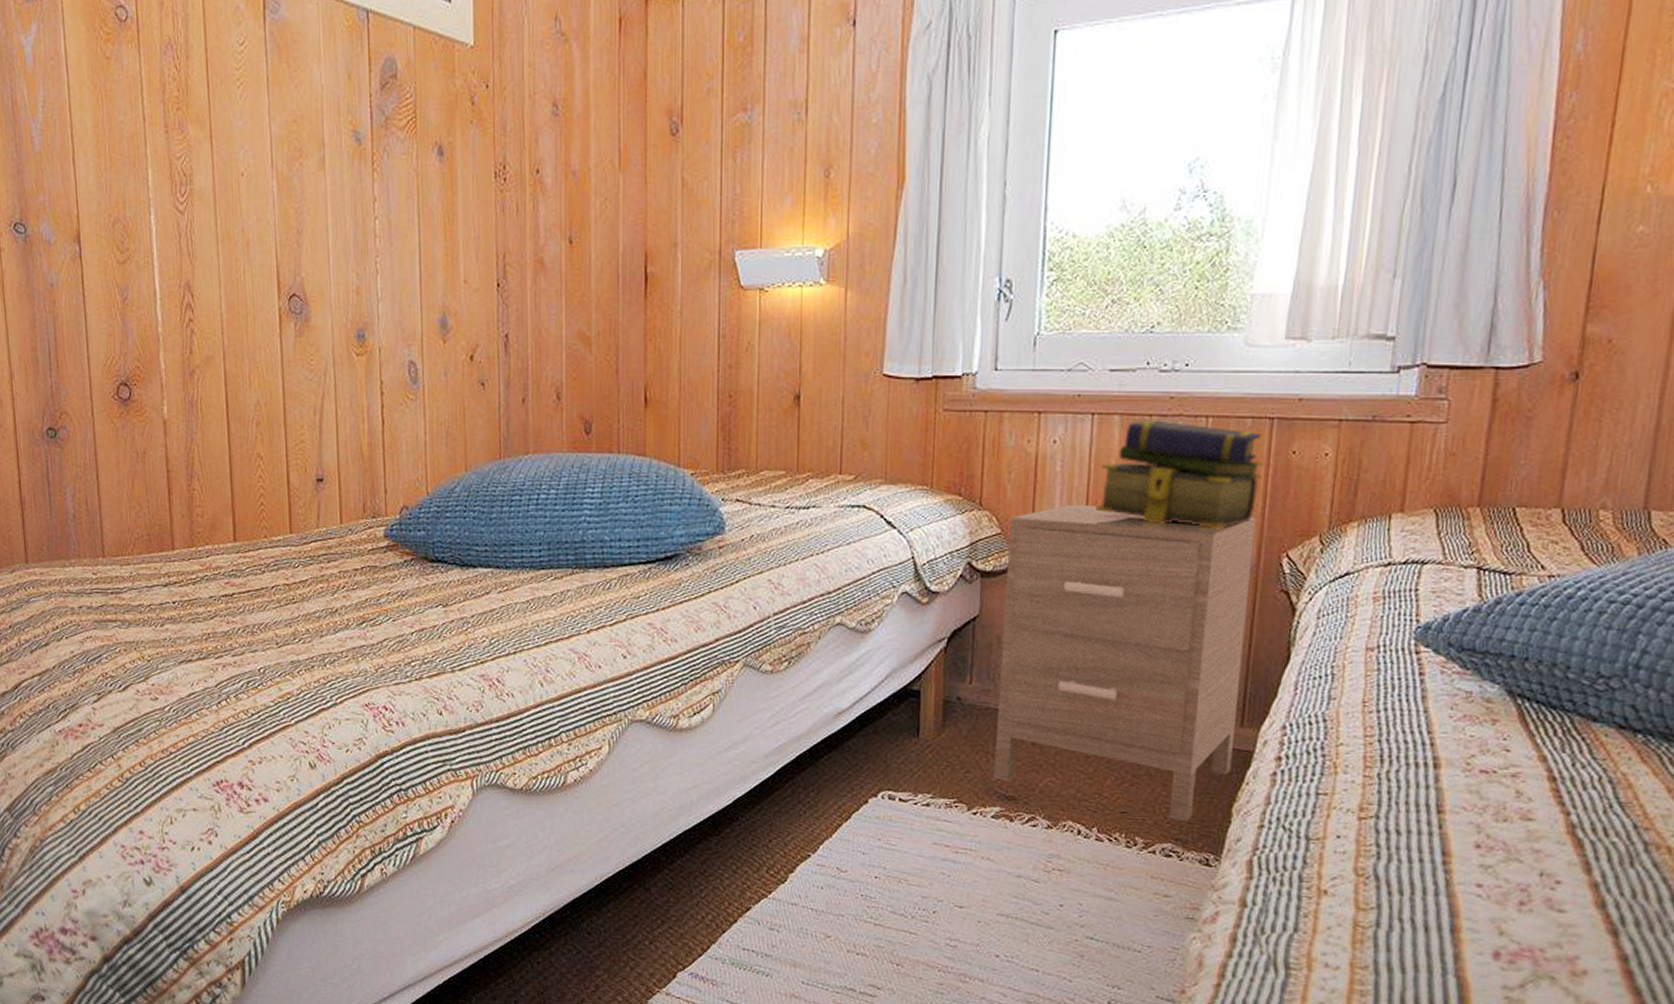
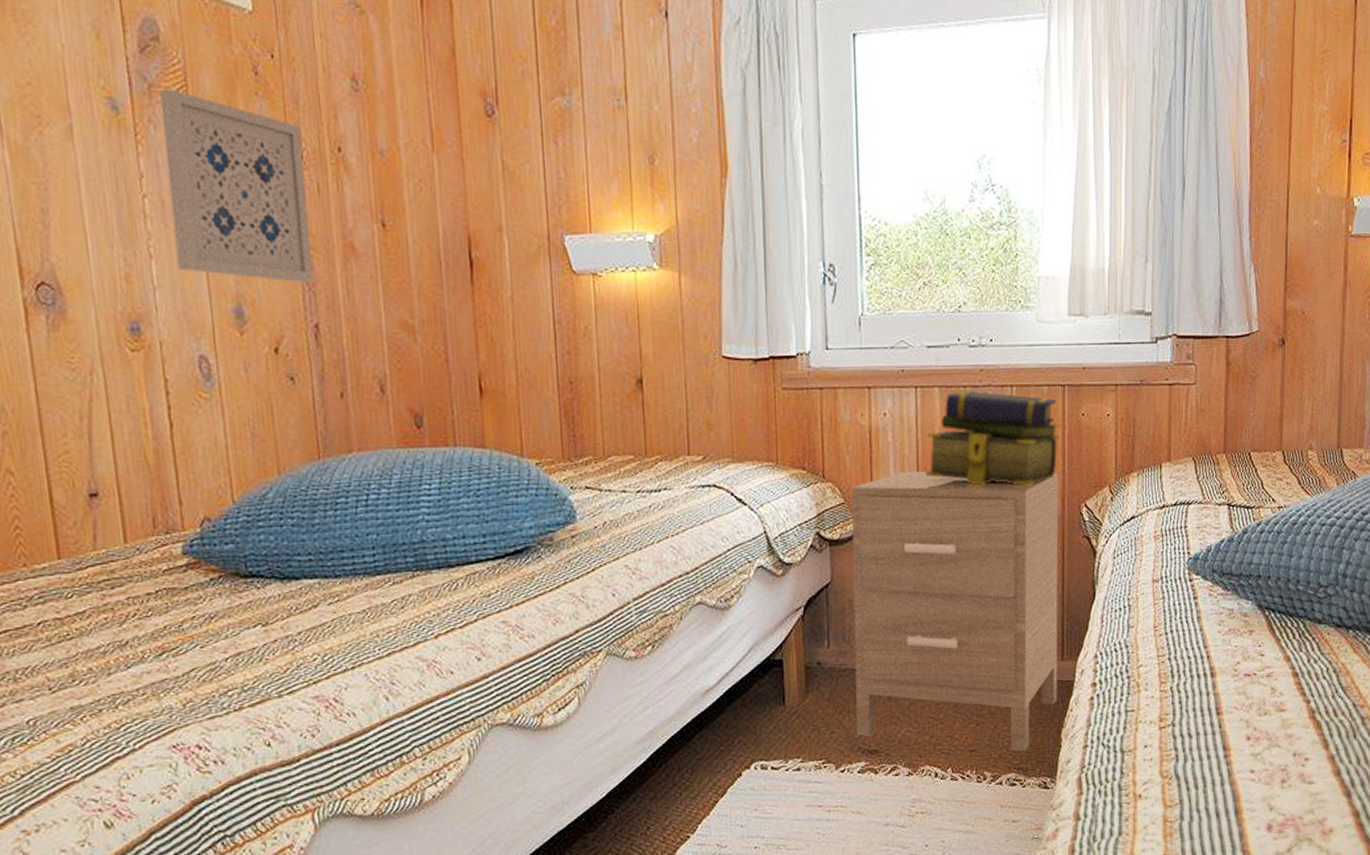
wall art: none [393,121,507,295] -> present [158,89,313,282]

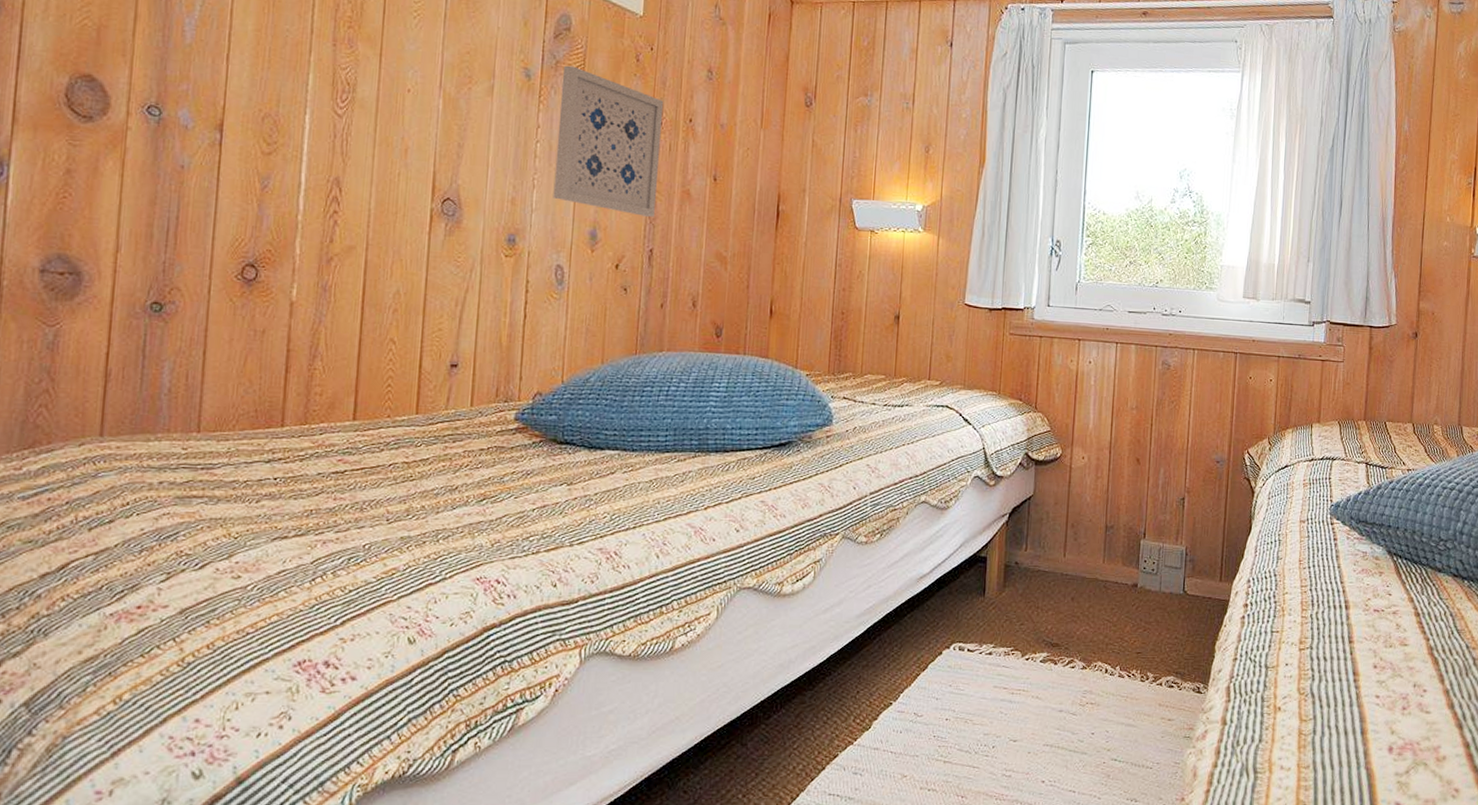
nightstand: present [851,471,1059,752] -> none [1042,410,1227,659]
stack of books: present [926,390,1061,485] -> none [1119,349,1232,431]

